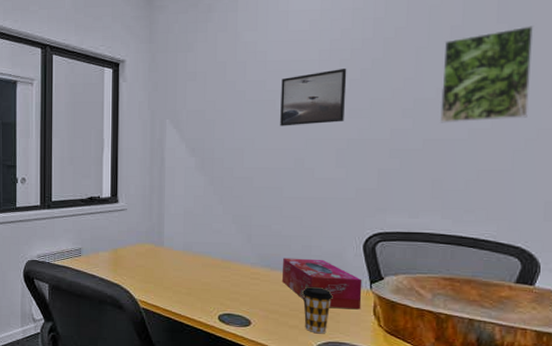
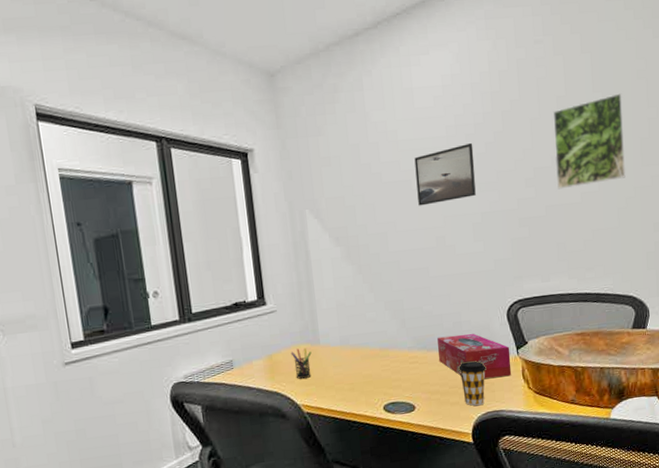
pen holder: none [135,247,154,276] -> present [290,348,312,379]

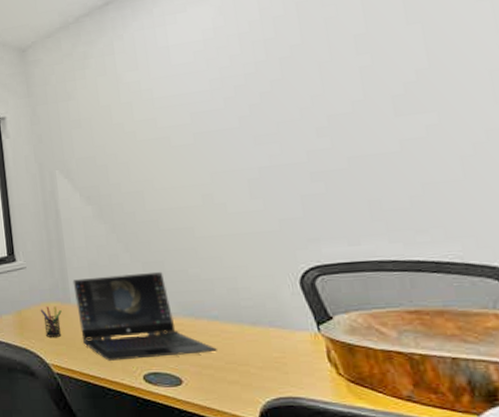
laptop: none [322,309,443,396] -> present [72,271,217,361]
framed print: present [414,142,476,206] -> none [173,94,250,163]
tissue box: present [437,333,512,379] -> none [208,302,312,357]
coffee cup: present [458,360,486,406] -> none [237,333,275,388]
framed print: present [552,93,626,190] -> none [349,21,470,138]

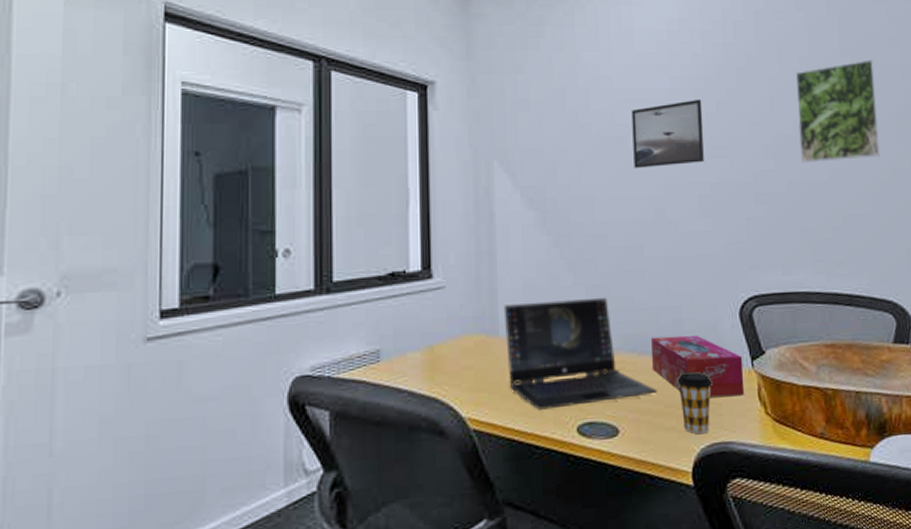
pen holder: present [40,306,62,337] -> none [459,339,487,382]
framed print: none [173,94,250,163] -> present [631,98,704,168]
tissue box: none [208,302,312,357] -> present [651,335,745,397]
coffee cup: none [237,333,275,388] -> present [677,371,713,434]
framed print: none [349,21,470,138] -> present [795,59,881,163]

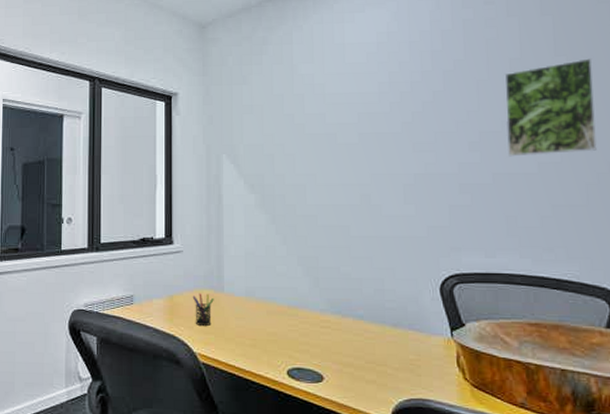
pen holder: none [459,339,487,382] -> present [192,293,214,326]
laptop: present [503,297,657,410] -> none [228,266,359,354]
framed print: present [631,98,704,168] -> none [341,100,410,161]
tissue box: present [651,335,745,397] -> none [354,303,443,361]
coffee cup: present [677,371,713,434] -> none [378,334,412,389]

